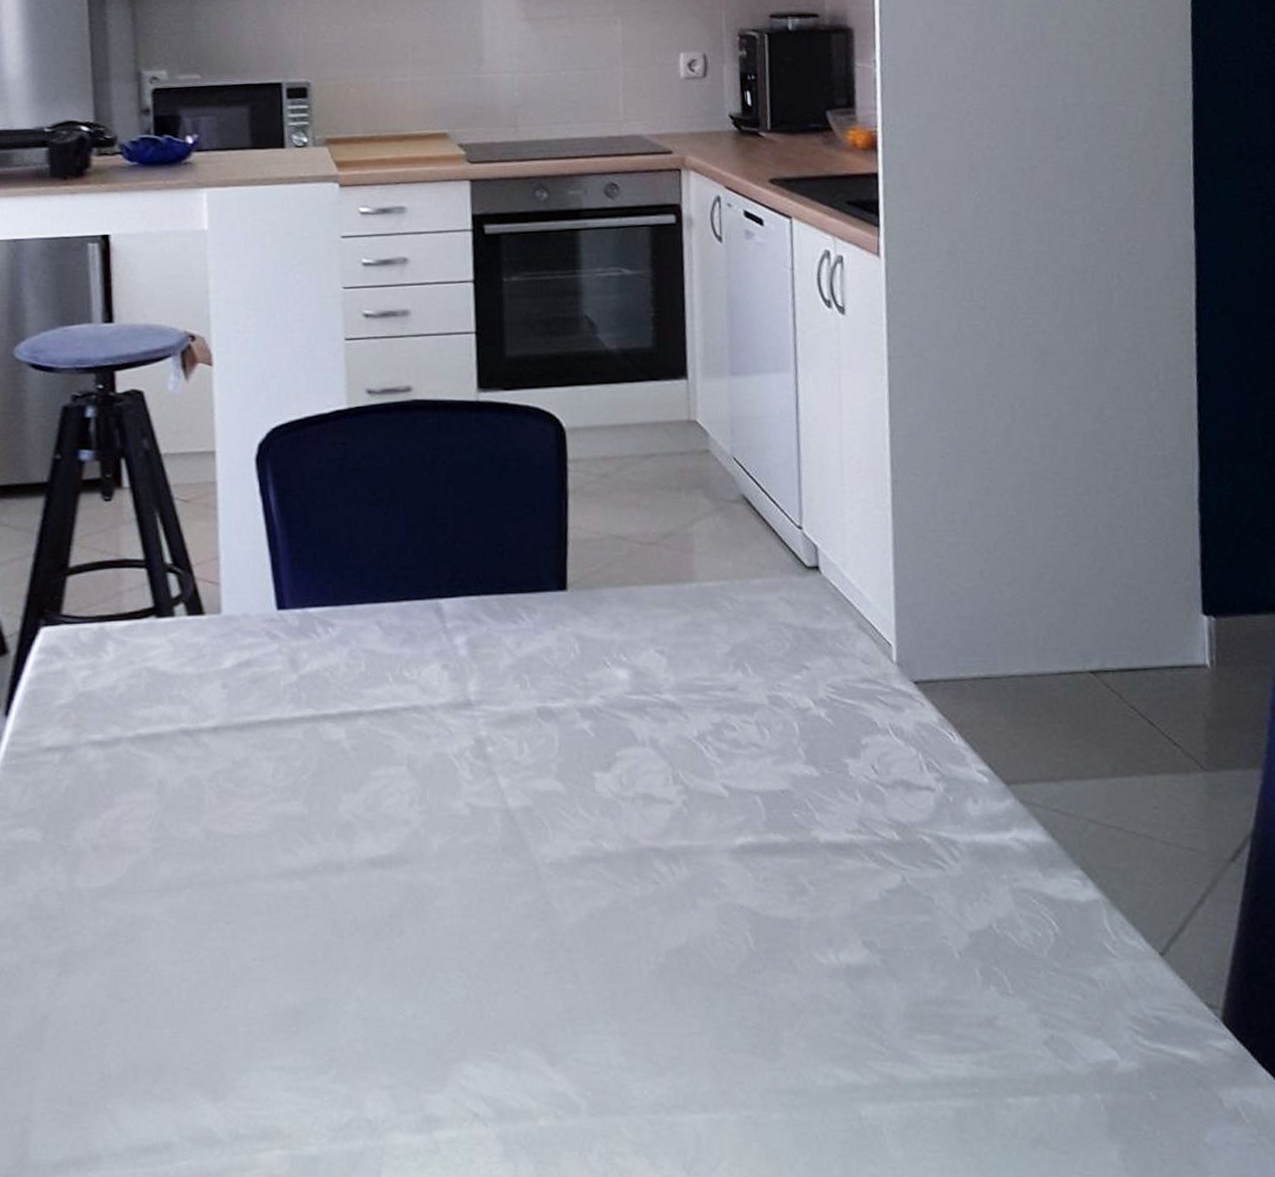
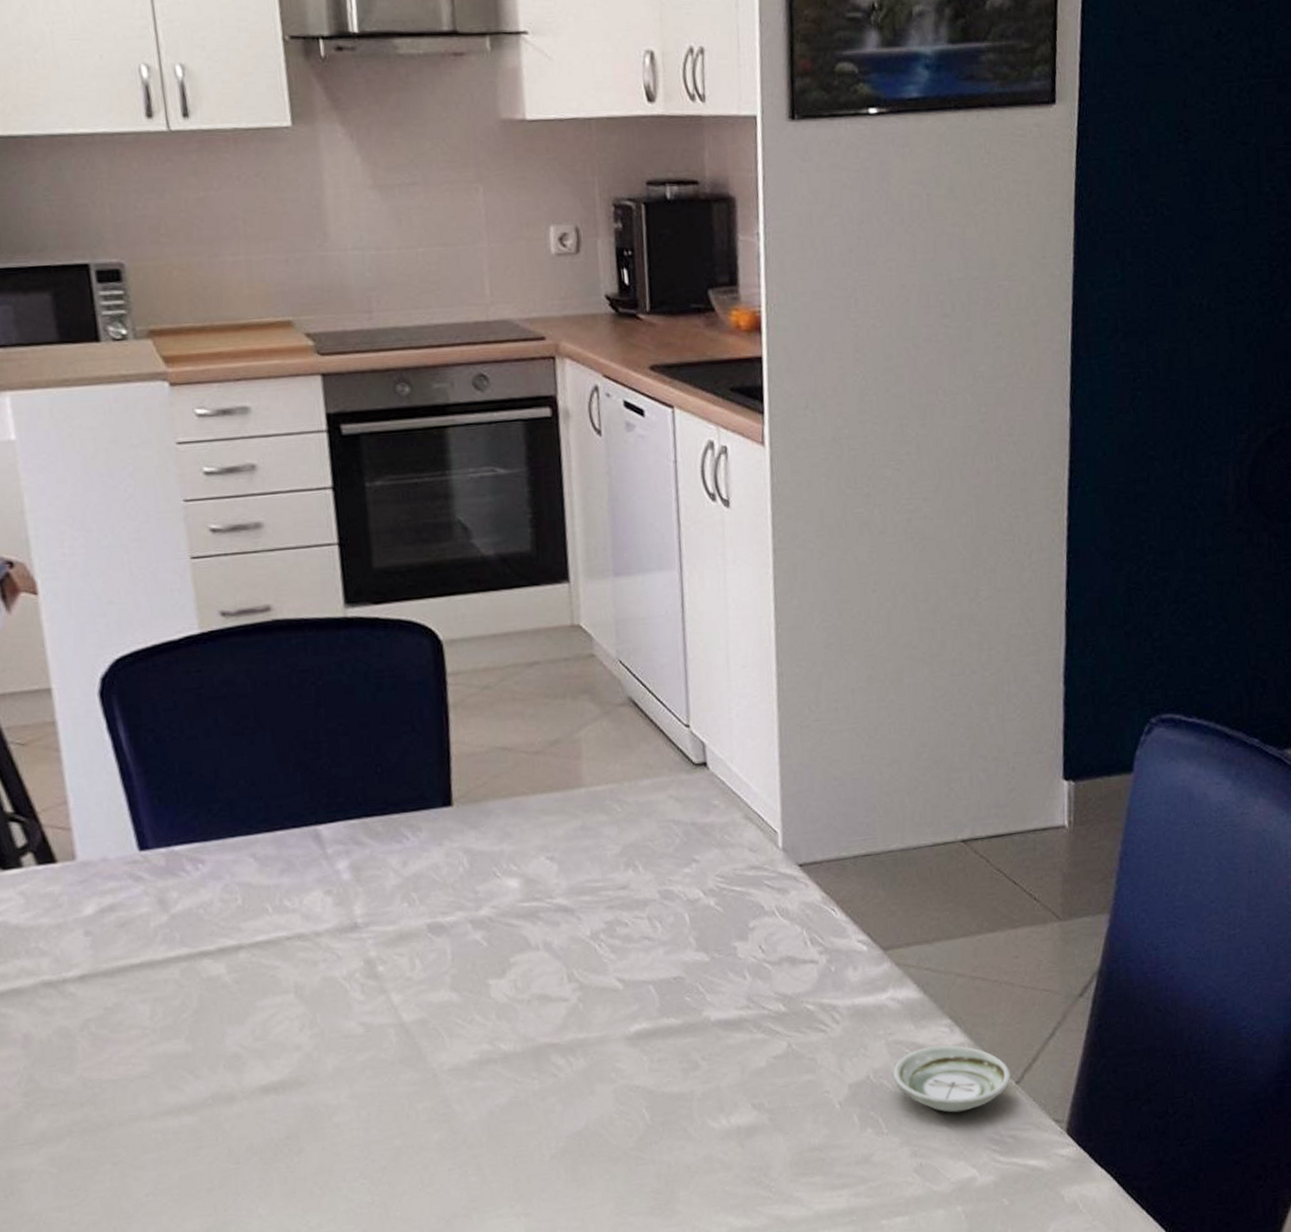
saucer: none [1018,899,1154,980] -> present [893,1045,1011,1113]

